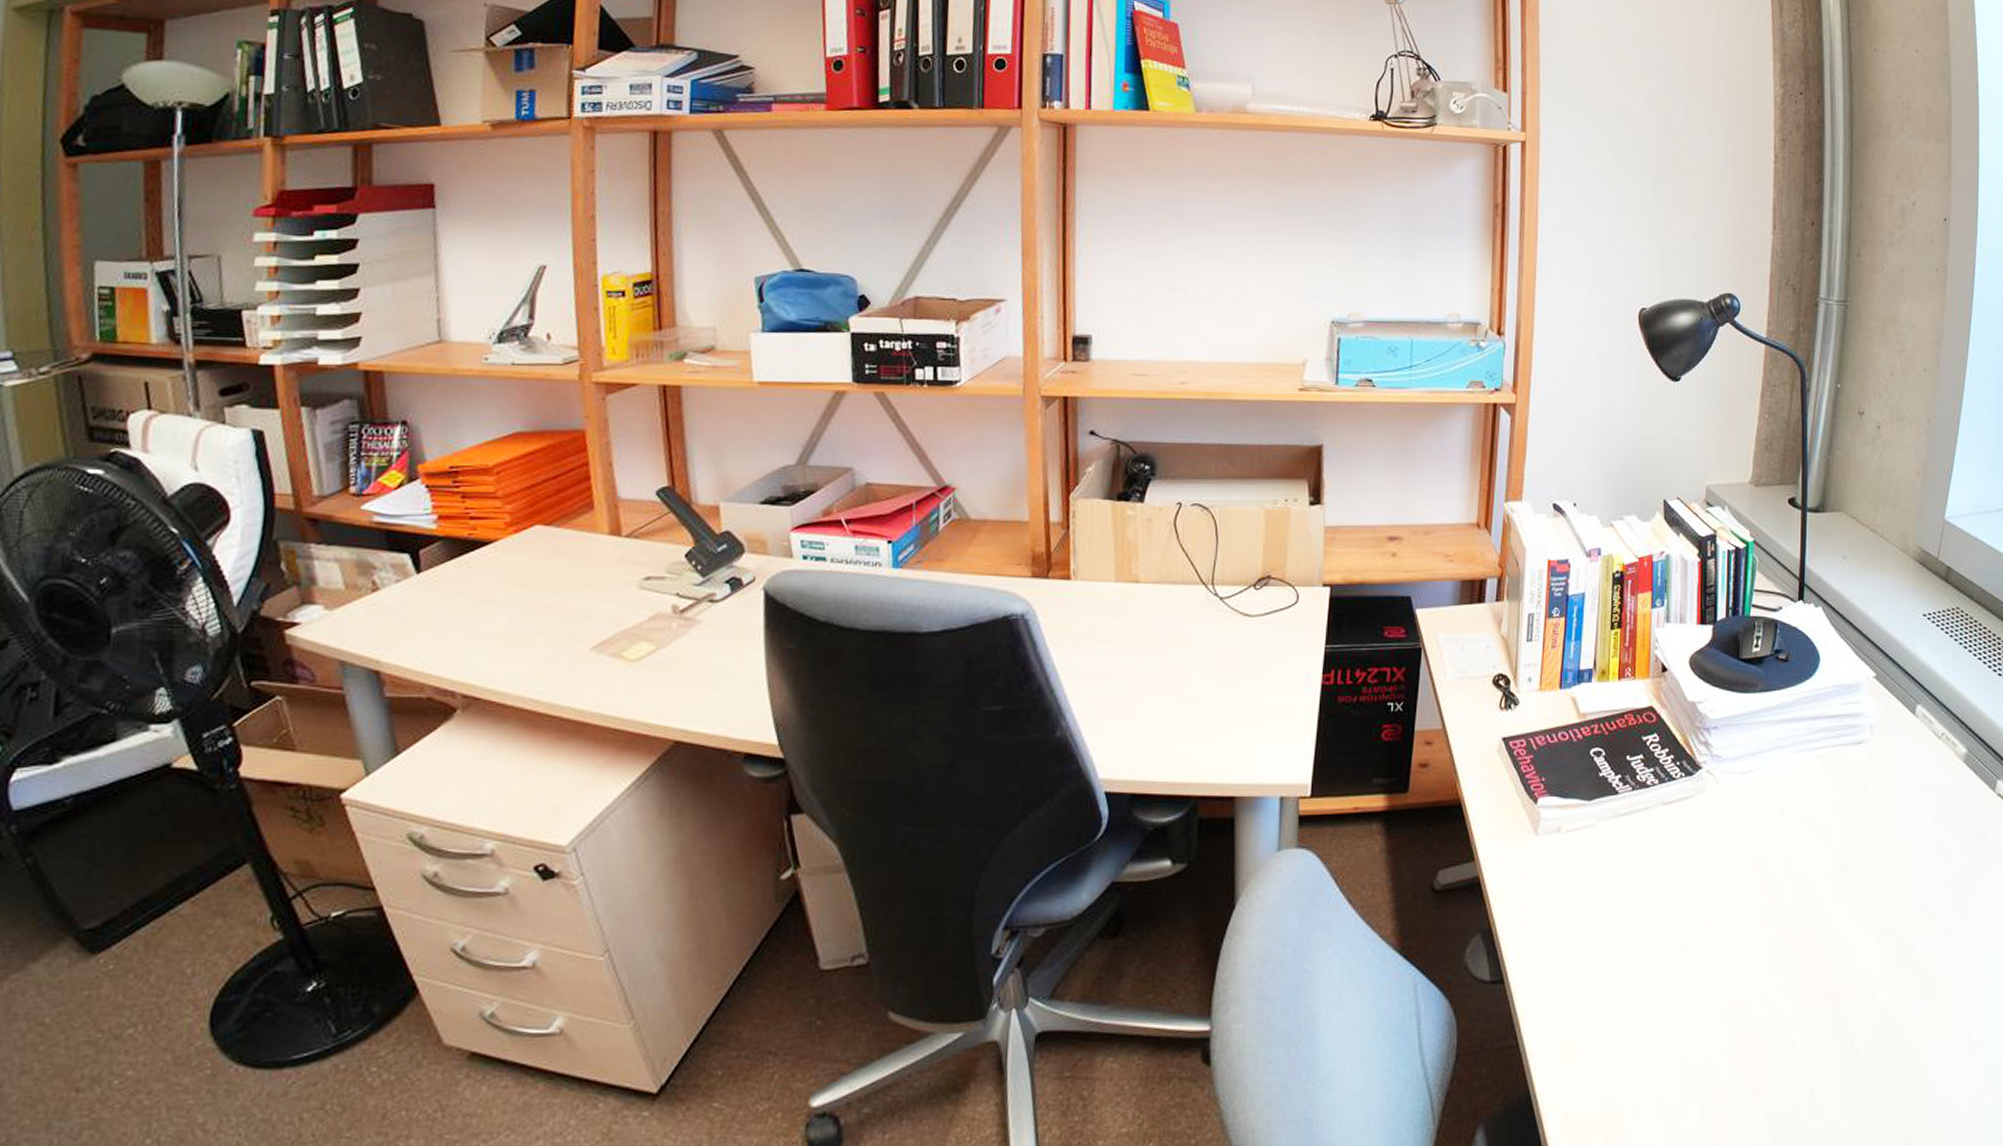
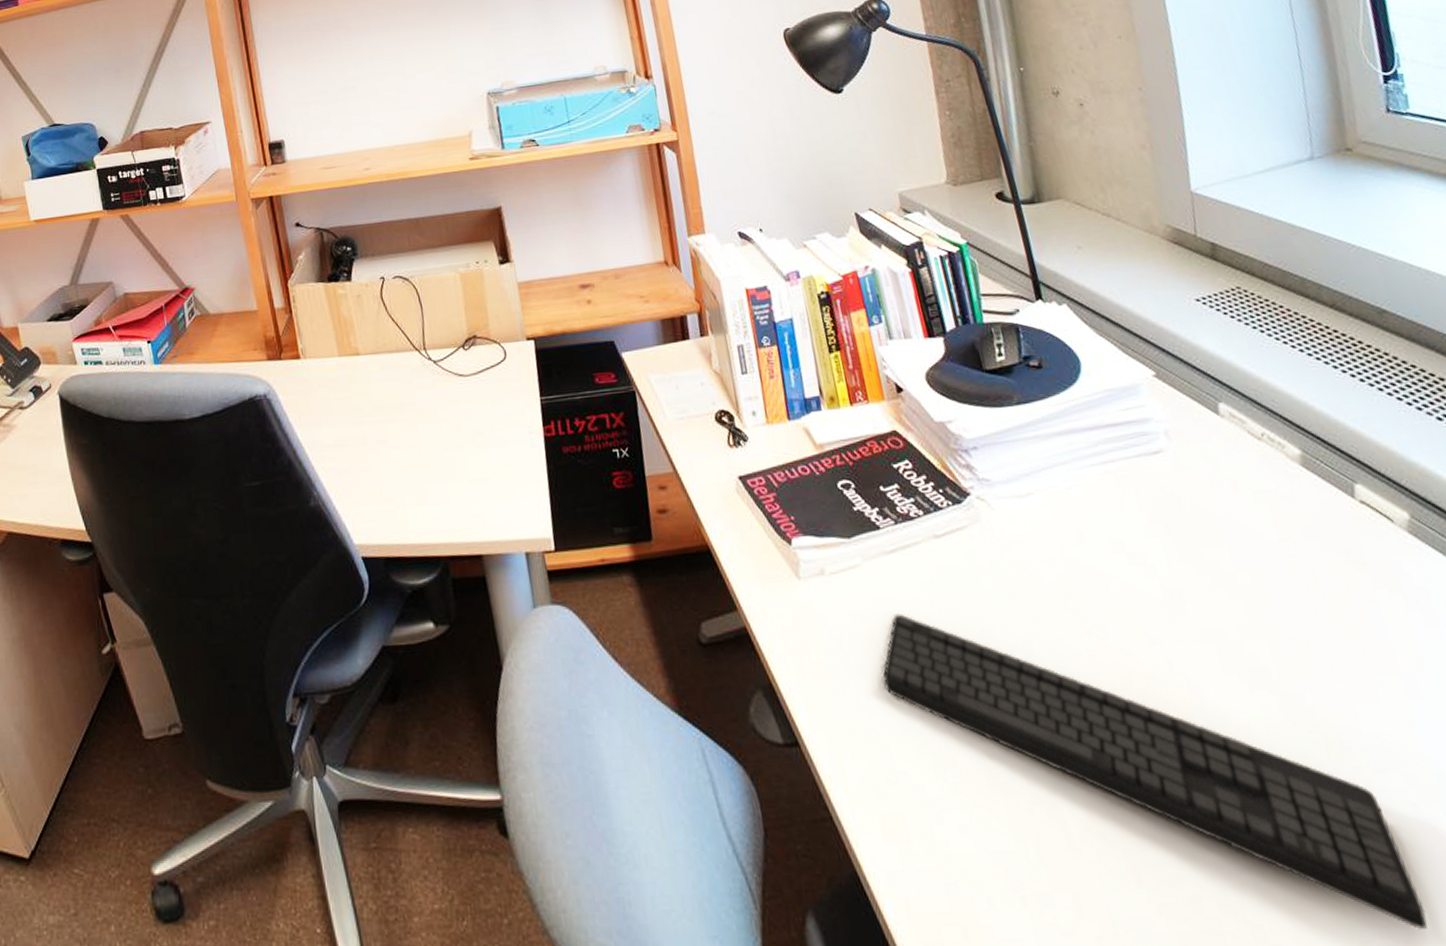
keyboard: none [1590,870,1955,1125] -> present [883,613,1428,929]

